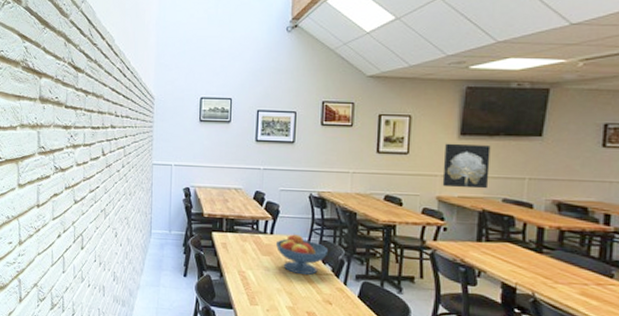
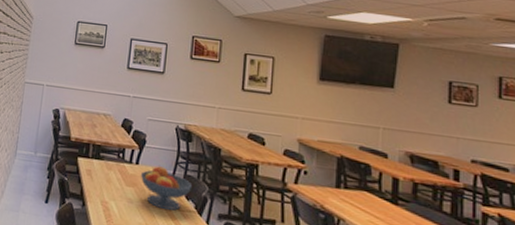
wall art: present [442,143,491,189] -> none [303,86,347,135]

